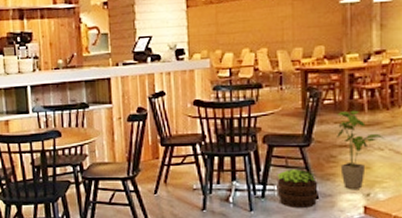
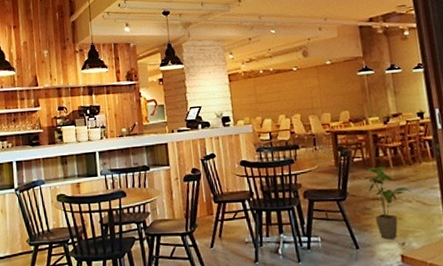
potted plant: present [276,169,318,208] -> none [319,221,359,258]

